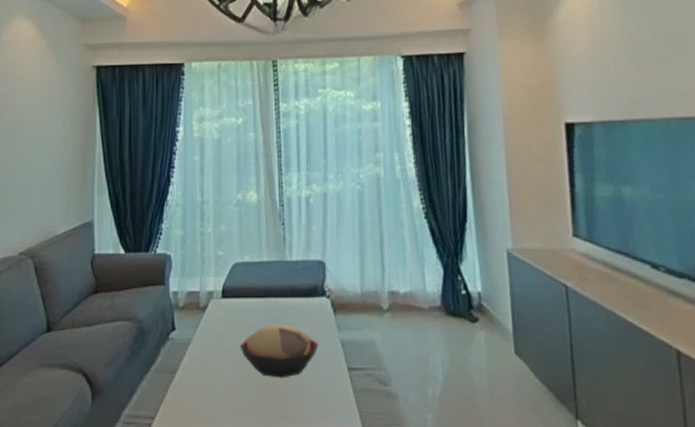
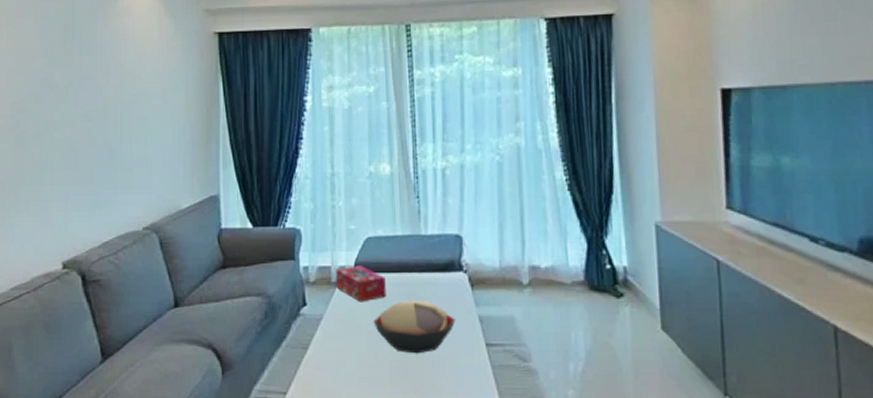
tissue box: none [204,291,252,327] -> present [336,266,386,302]

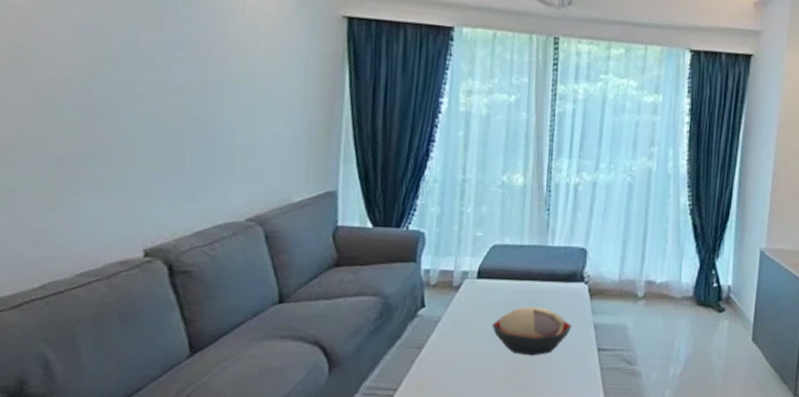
tissue box: present [336,266,386,302] -> none [457,271,508,307]

